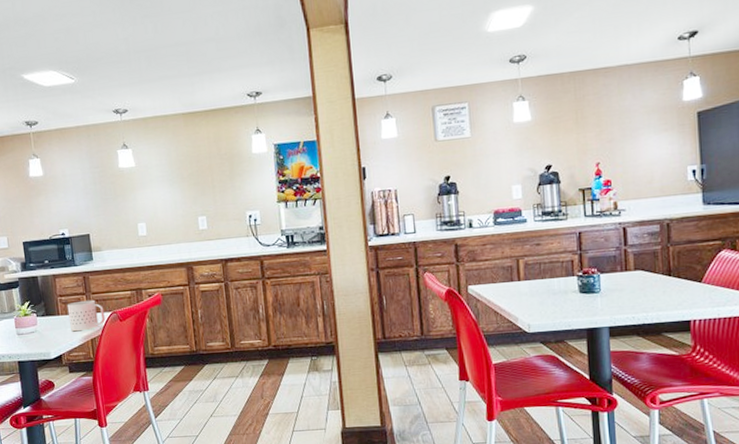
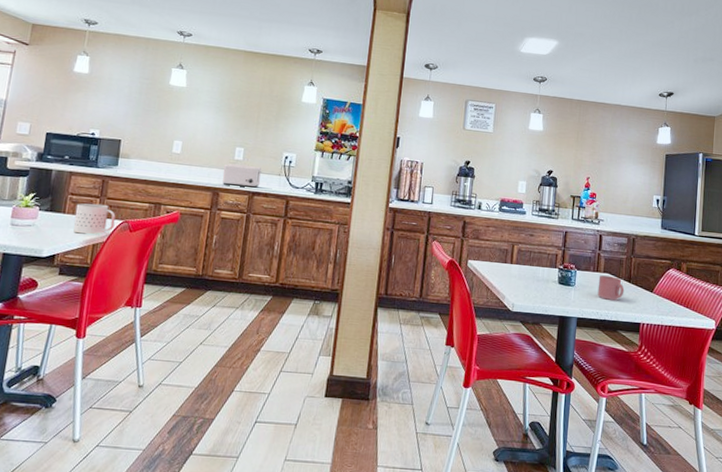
toaster: none [190,231,231,259] -> present [222,163,262,189]
cup: none [629,272,665,301] -> present [597,275,625,301]

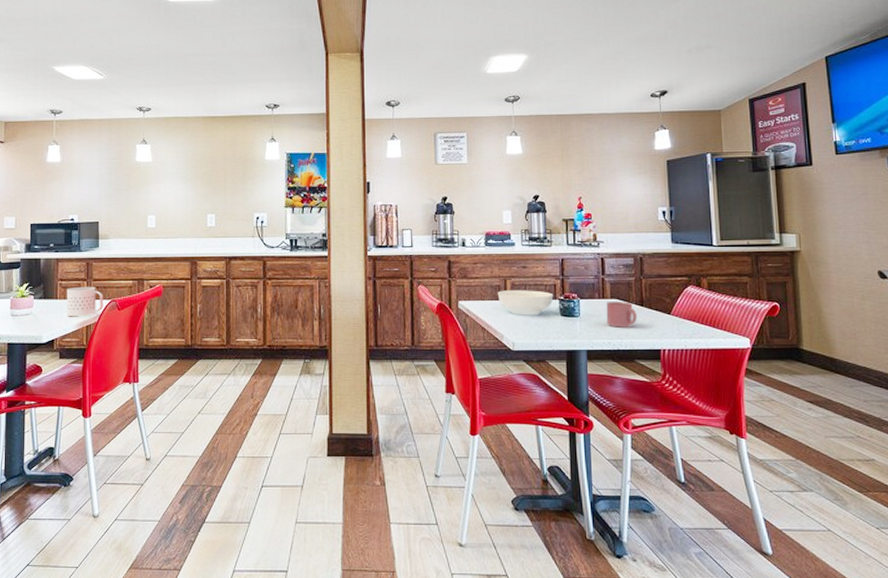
toaster: present [222,163,262,189] -> none [198,230,236,254]
bowl: none [504,254,554,281] -> present [497,290,554,316]

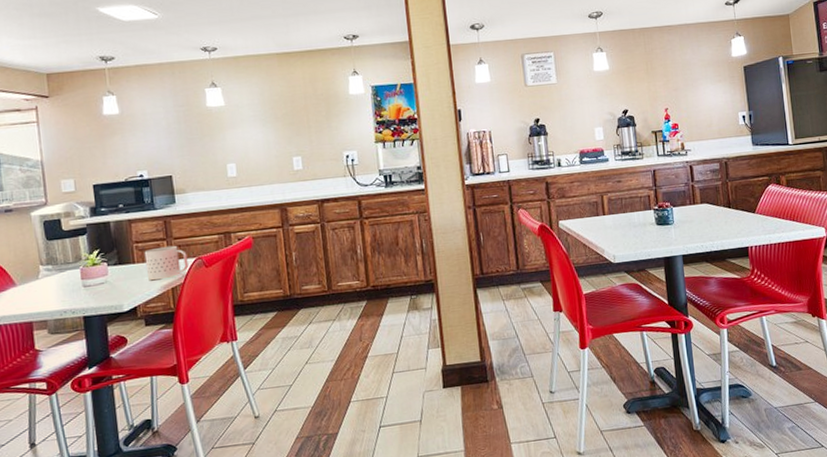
bowl: present [497,290,554,316] -> none [595,203,649,229]
cup: present [606,302,638,328] -> none [697,205,726,231]

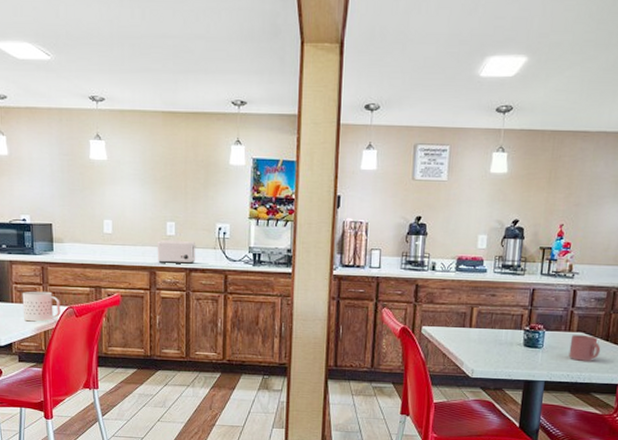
toaster: none [285,171,327,200] -> present [157,239,196,265]
cup: none [697,205,726,231] -> present [568,335,601,361]

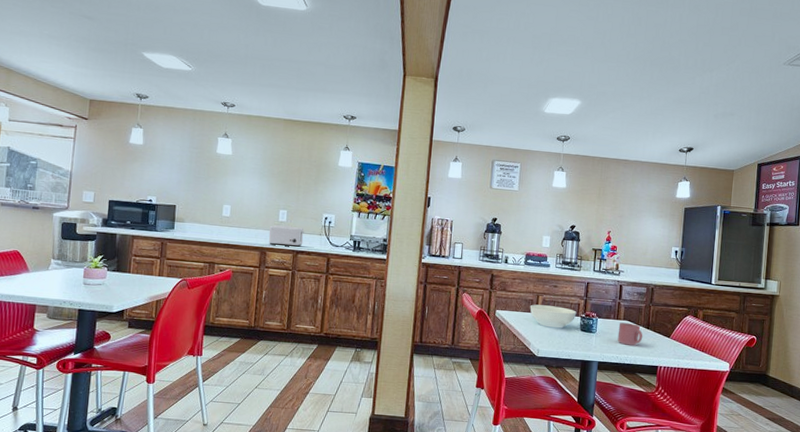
mug: present [22,291,61,322] -> none [138,263,175,292]
bowl: none [462,318,520,345] -> present [530,304,577,329]

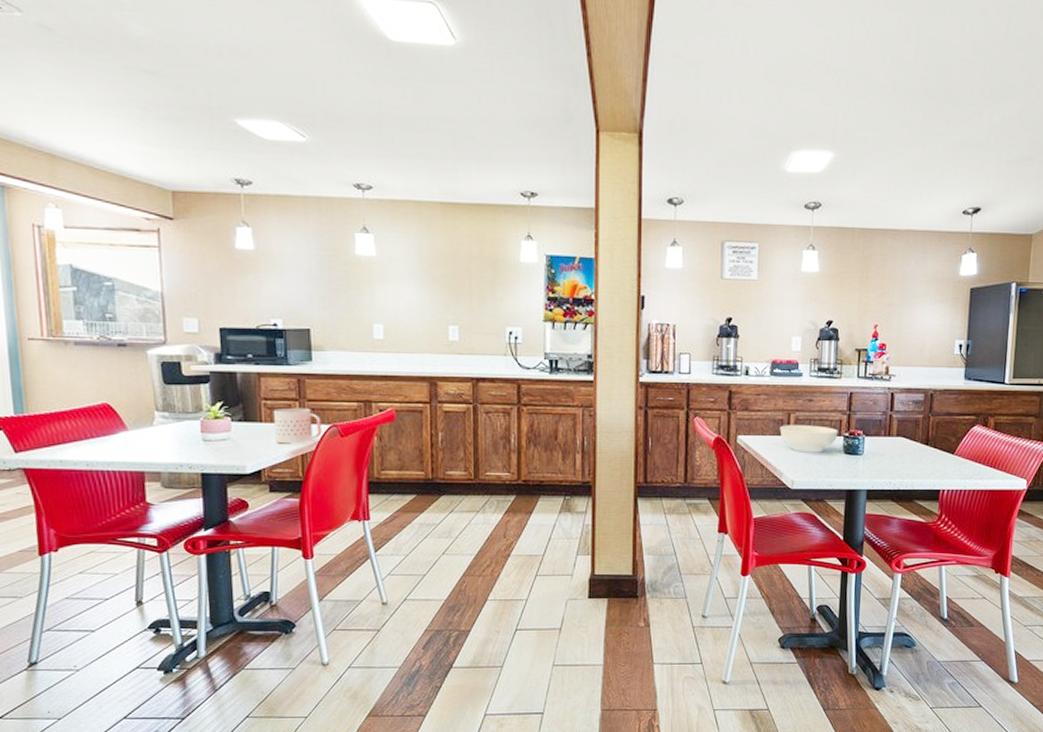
mug: none [138,263,175,292] -> present [273,407,322,444]
toaster: present [268,225,304,248] -> none [437,345,484,374]
cup: present [617,323,643,346] -> none [890,440,921,467]

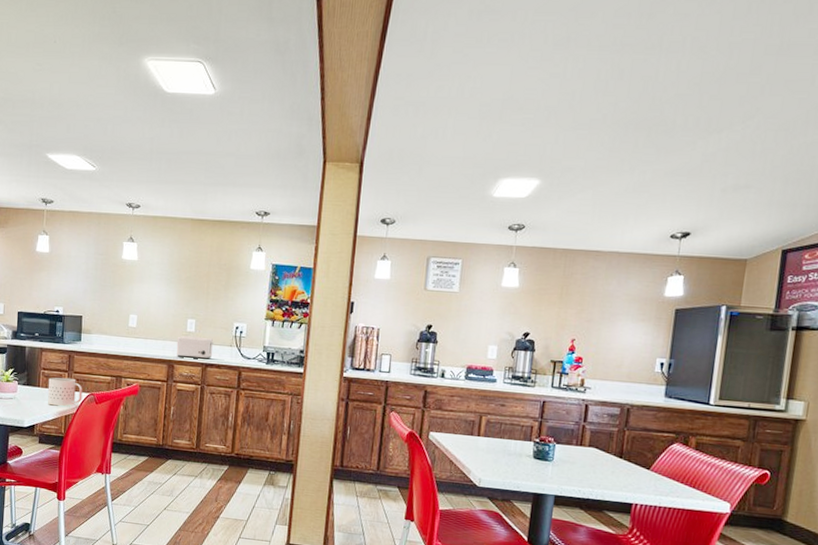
toaster: none [437,345,484,374] -> present [176,335,214,360]
bowl: present [779,425,839,453] -> none [470,426,529,455]

